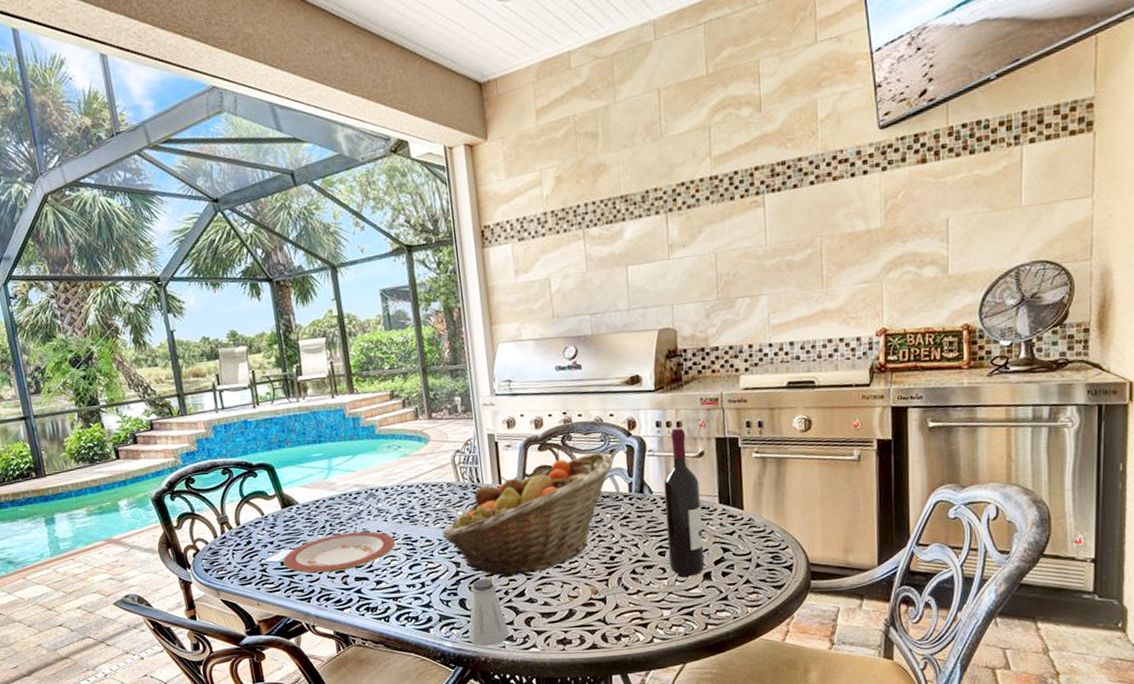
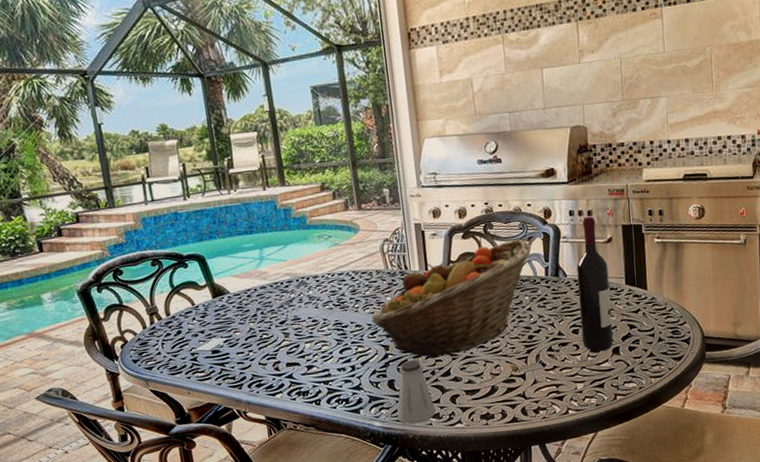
plate: present [283,531,396,574] -> none [214,318,327,361]

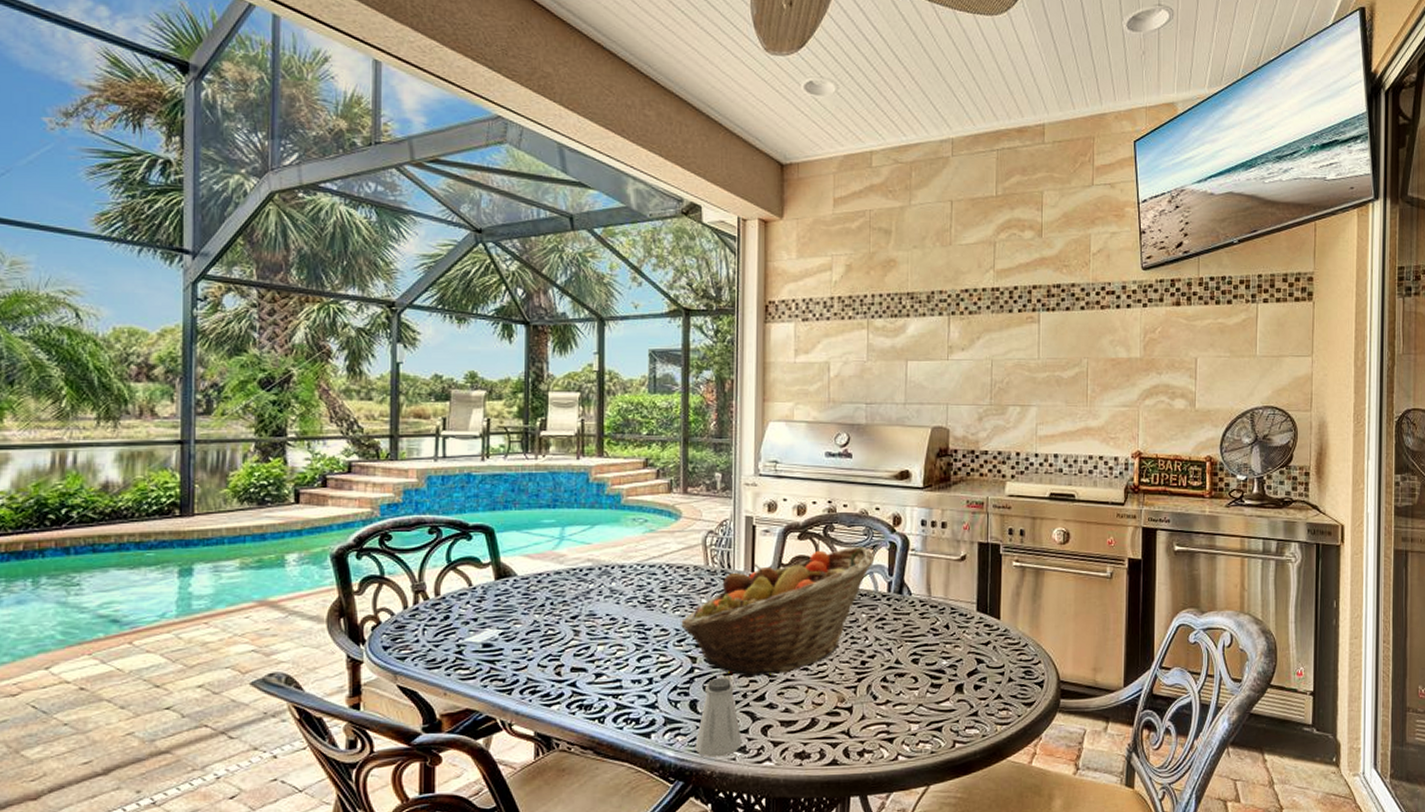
wine bottle: present [576,216,614,352] -> none [922,528,959,688]

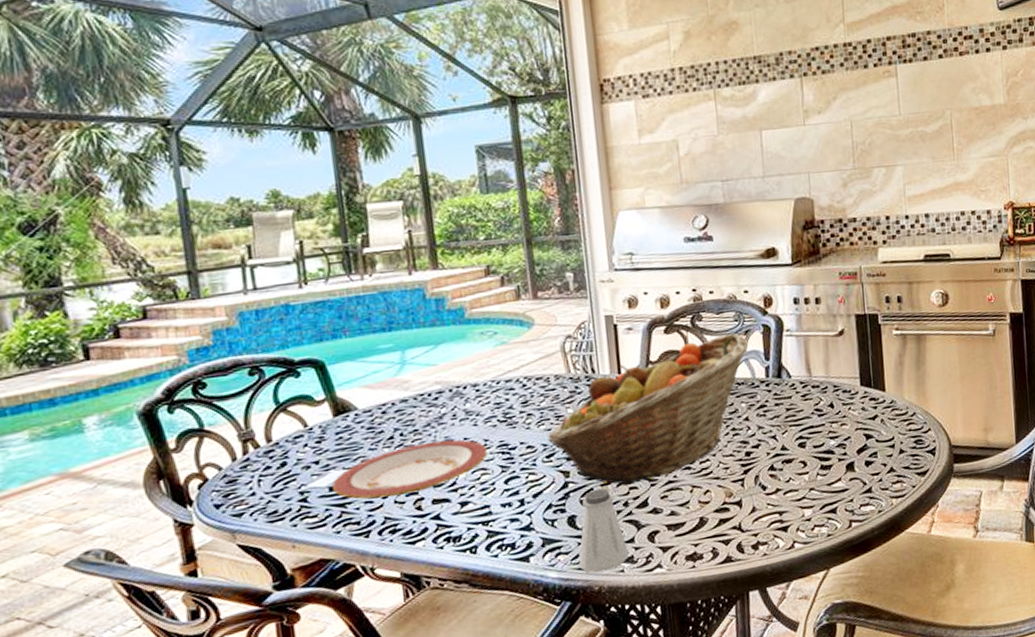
plate: none [486,613,626,660] -> present [332,439,488,500]

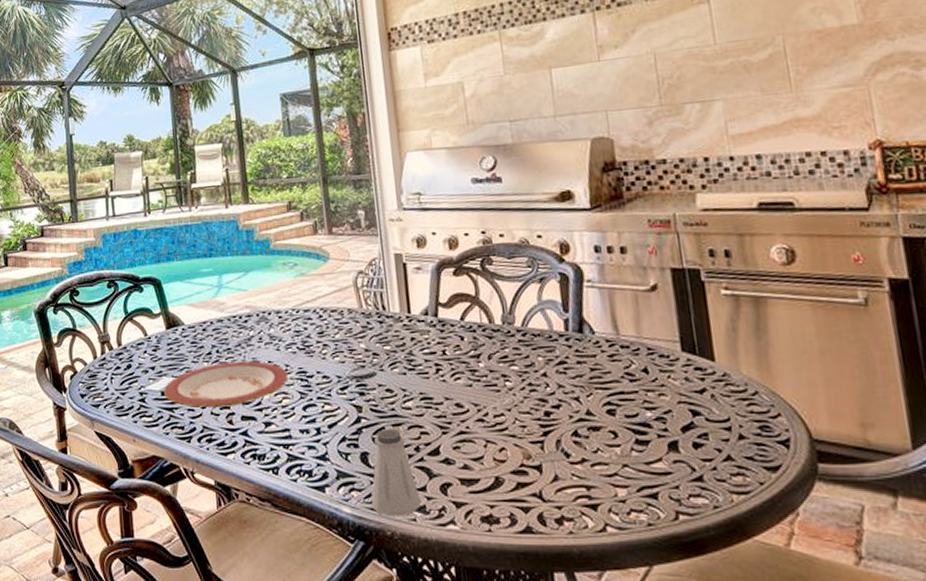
fruit basket: present [548,332,749,485] -> none [342,279,544,429]

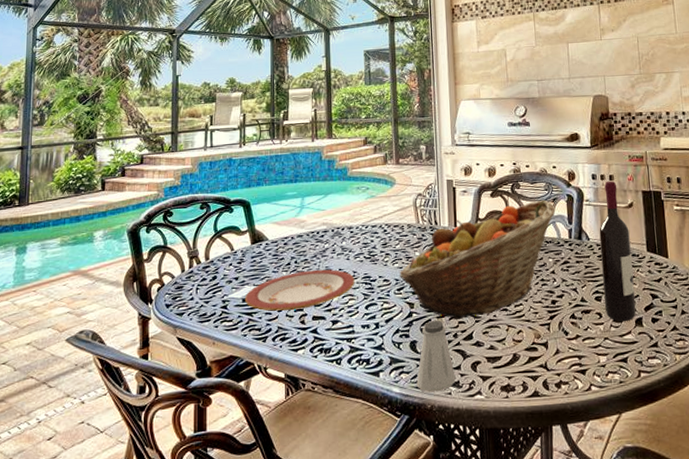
fruit basket: none [342,279,544,429] -> present [400,199,556,319]
wine bottle: none [608,254,669,445] -> present [599,180,636,322]

